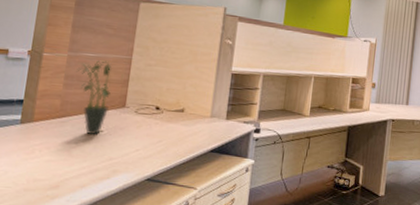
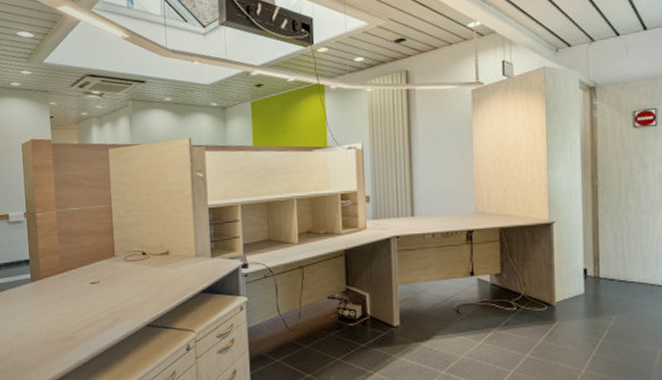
potted plant: present [76,60,111,136] -> none [66,213,101,287]

